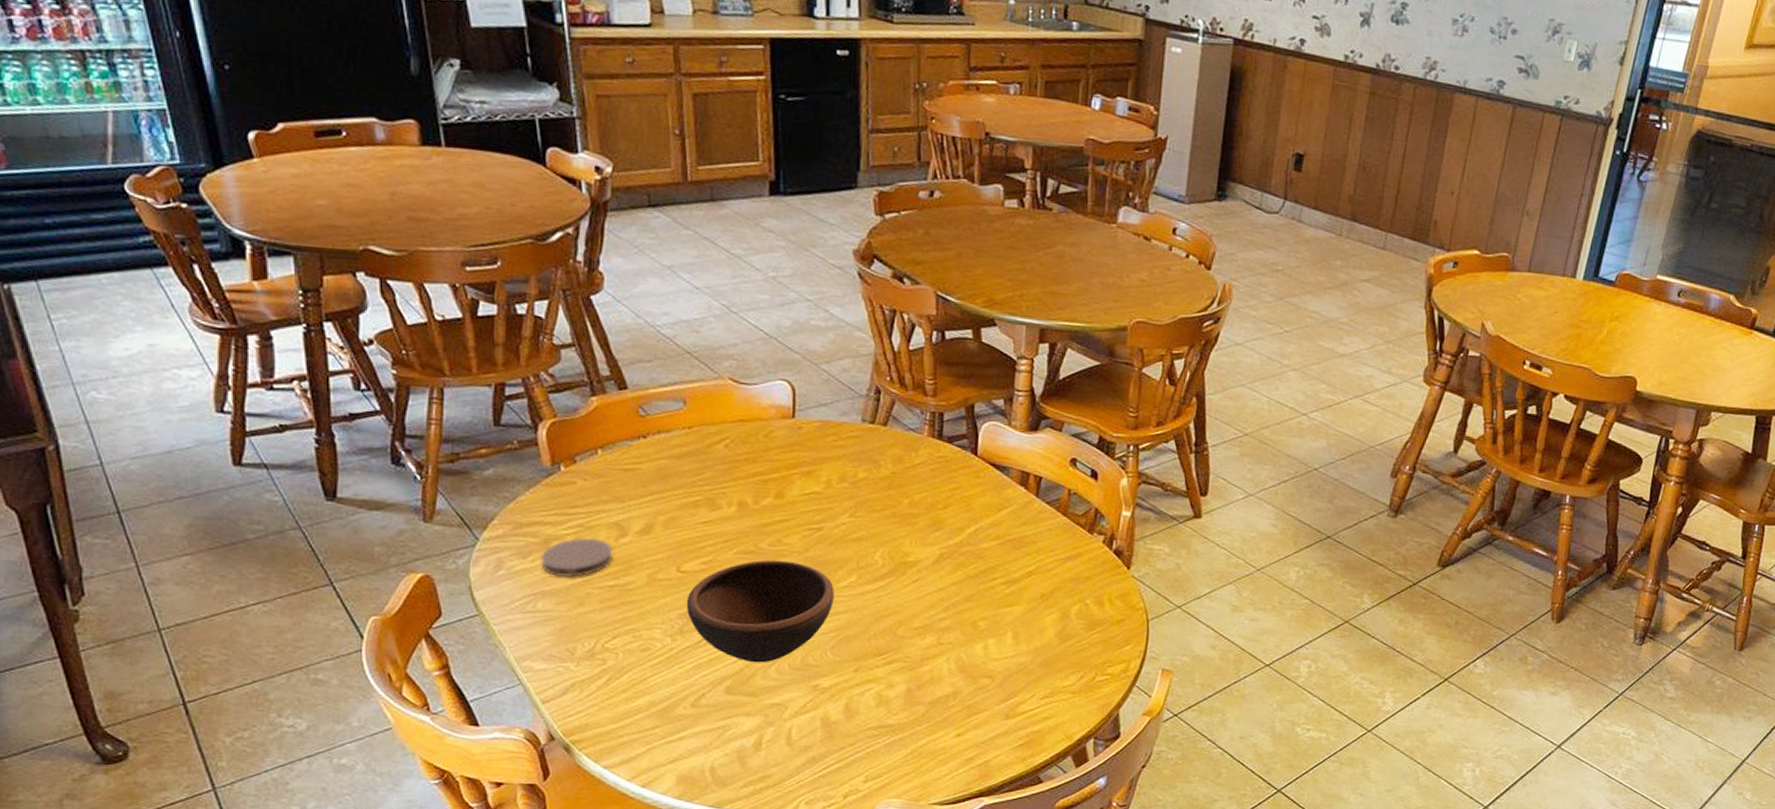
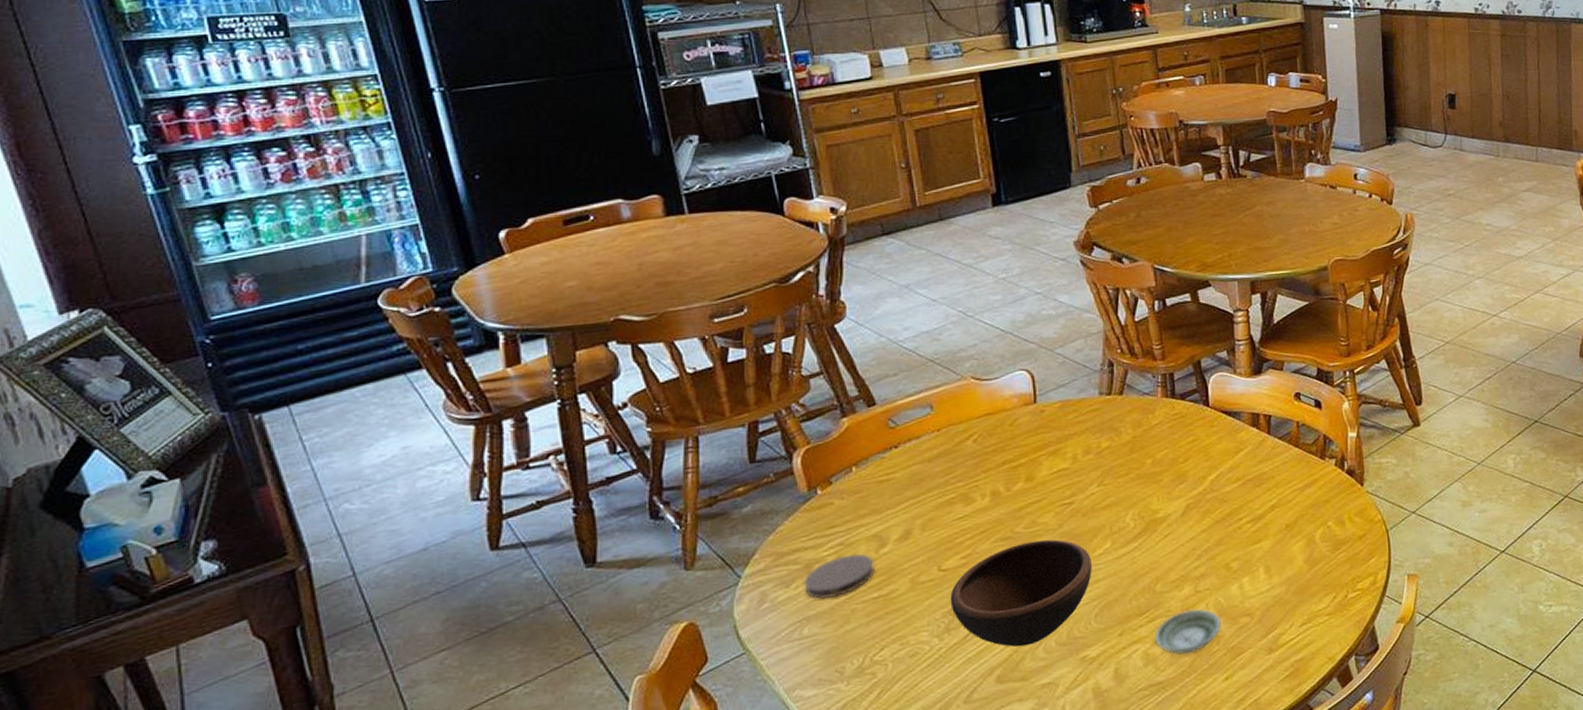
saucer: none [889,659,960,703] -> present [1154,608,1221,655]

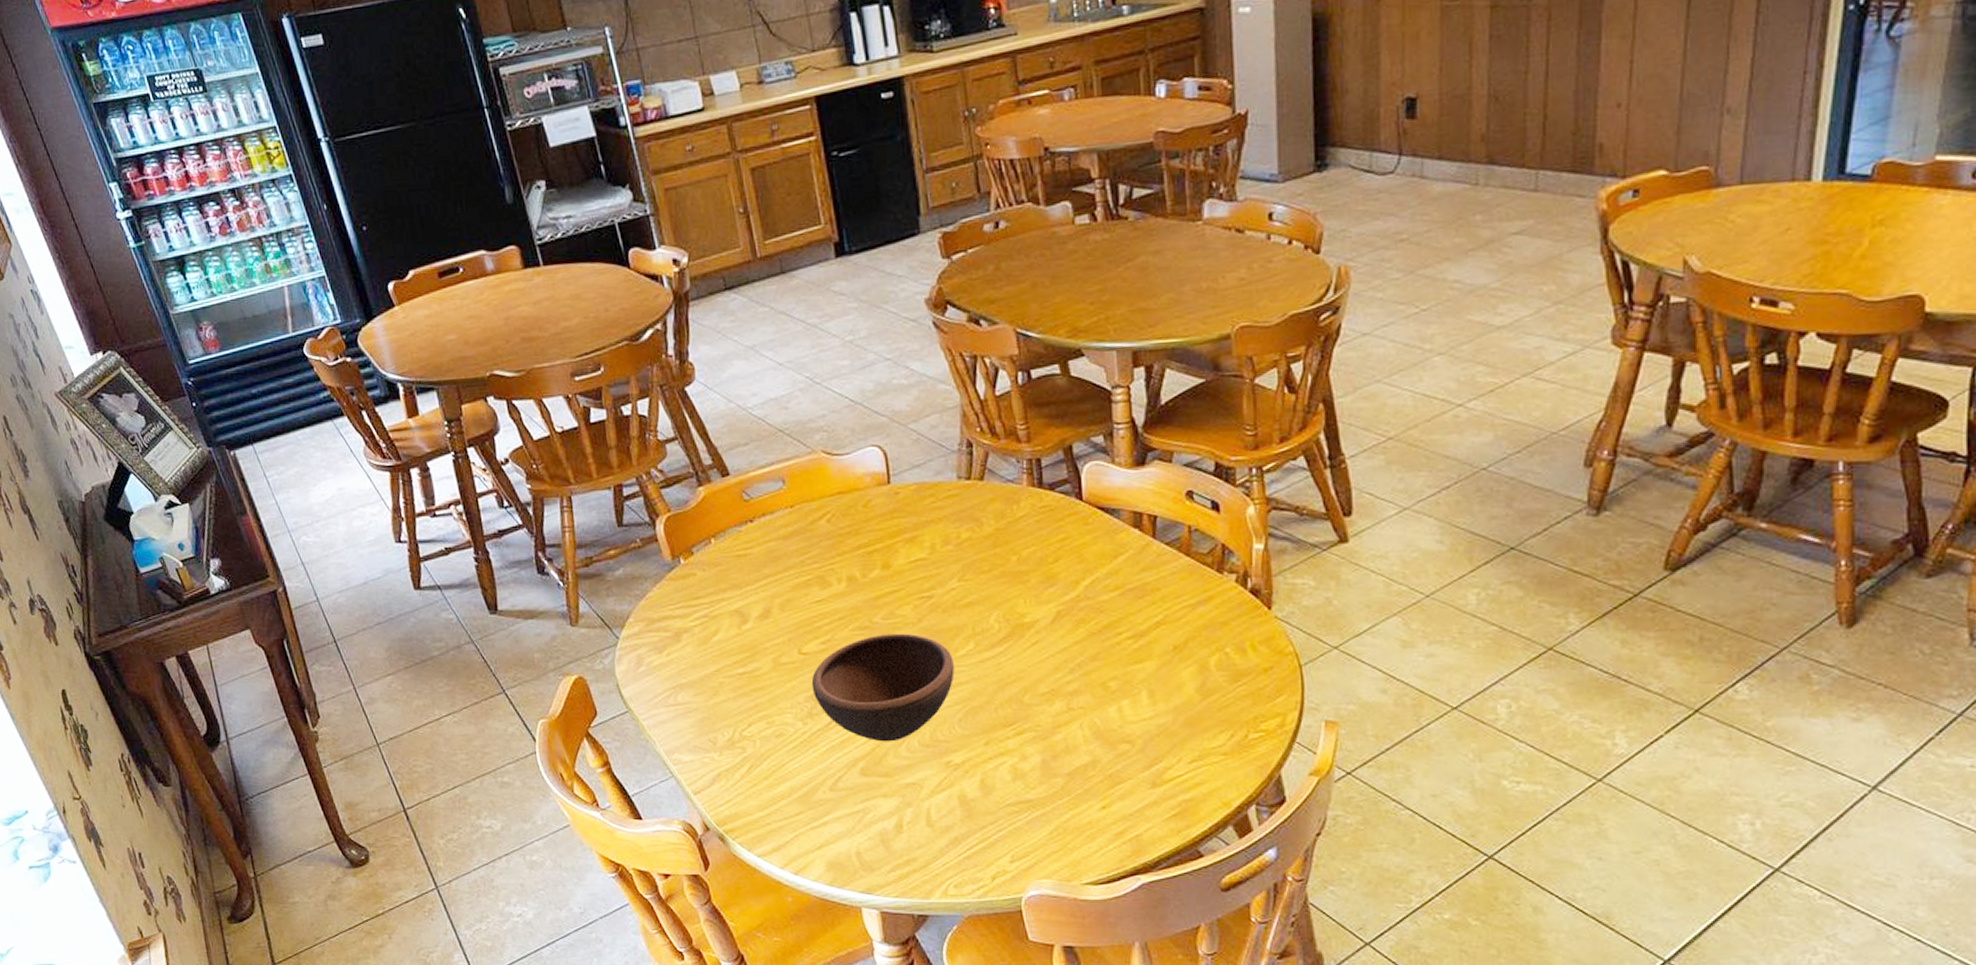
coaster: present [804,553,875,600] -> none [675,627,739,670]
saucer: present [1154,608,1221,655] -> none [1022,726,1097,774]

